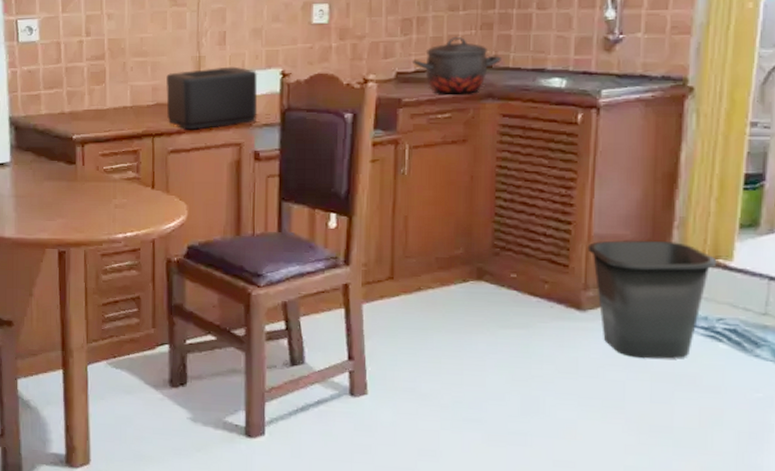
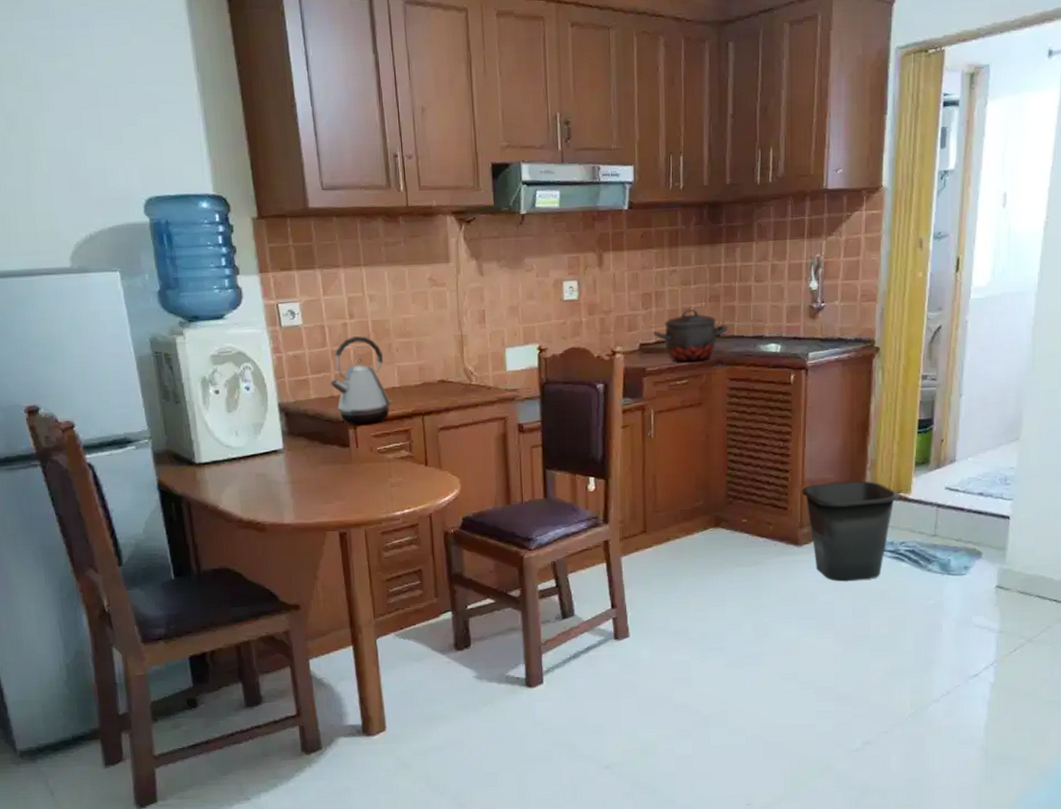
kettle: none [61,54,123,142] -> present [330,336,393,425]
toaster: present [166,66,258,130] -> none [431,343,519,407]

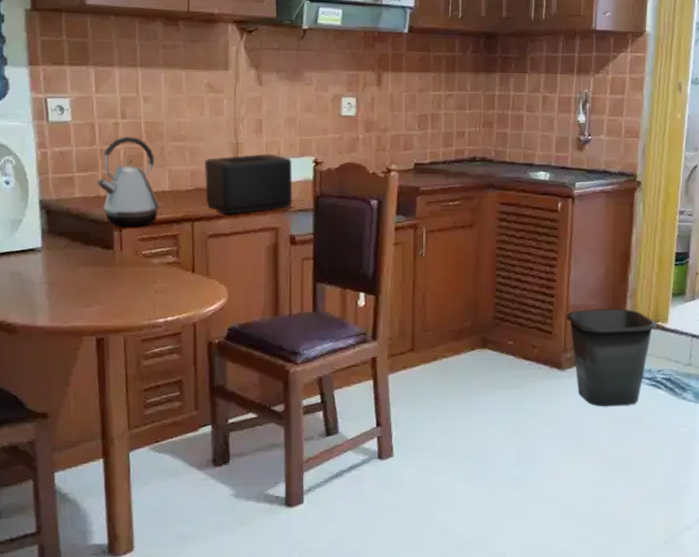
toaster: none [431,343,519,407] -> present [205,153,293,215]
cooking pot: present [652,308,727,362] -> none [427,132,500,184]

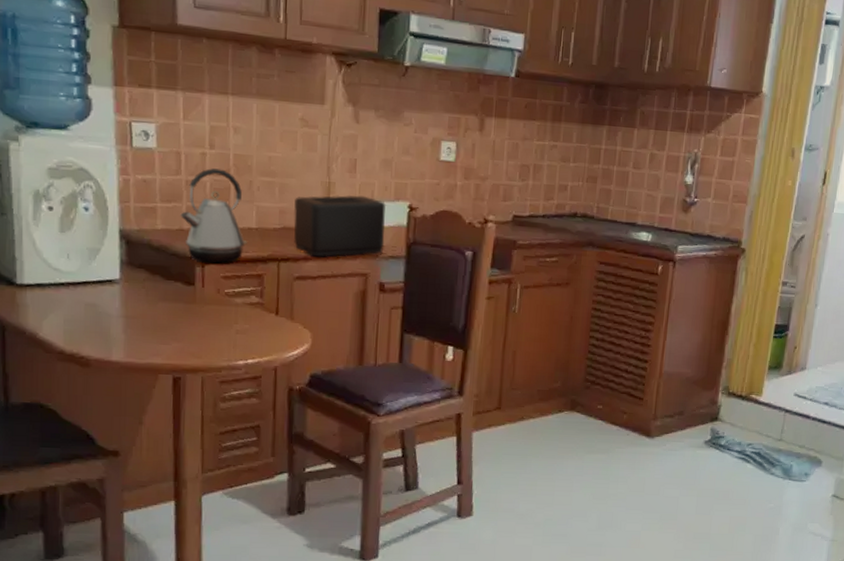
waste bin: present [566,308,657,406] -> none [658,377,751,477]

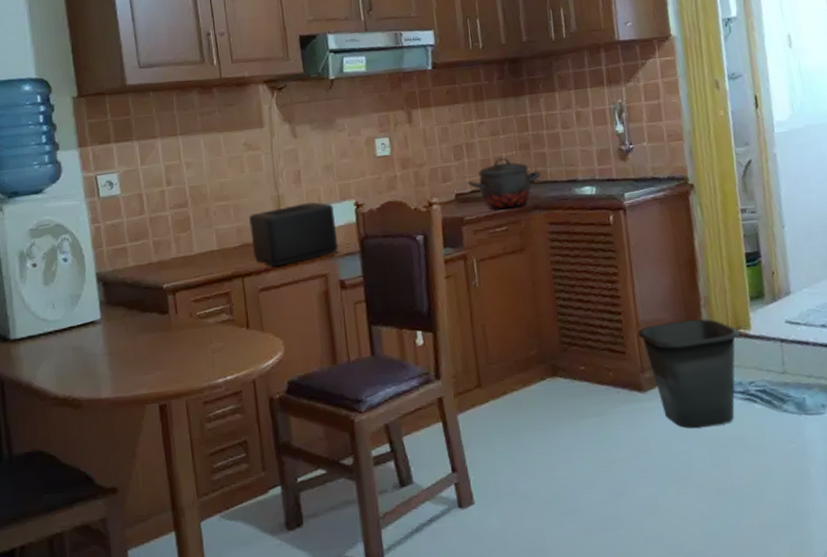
kettle: present [180,168,247,264] -> none [148,202,212,290]
cooking pot: none [527,186,602,241] -> present [467,157,541,210]
waste bin: none [658,377,751,477] -> present [637,319,740,428]

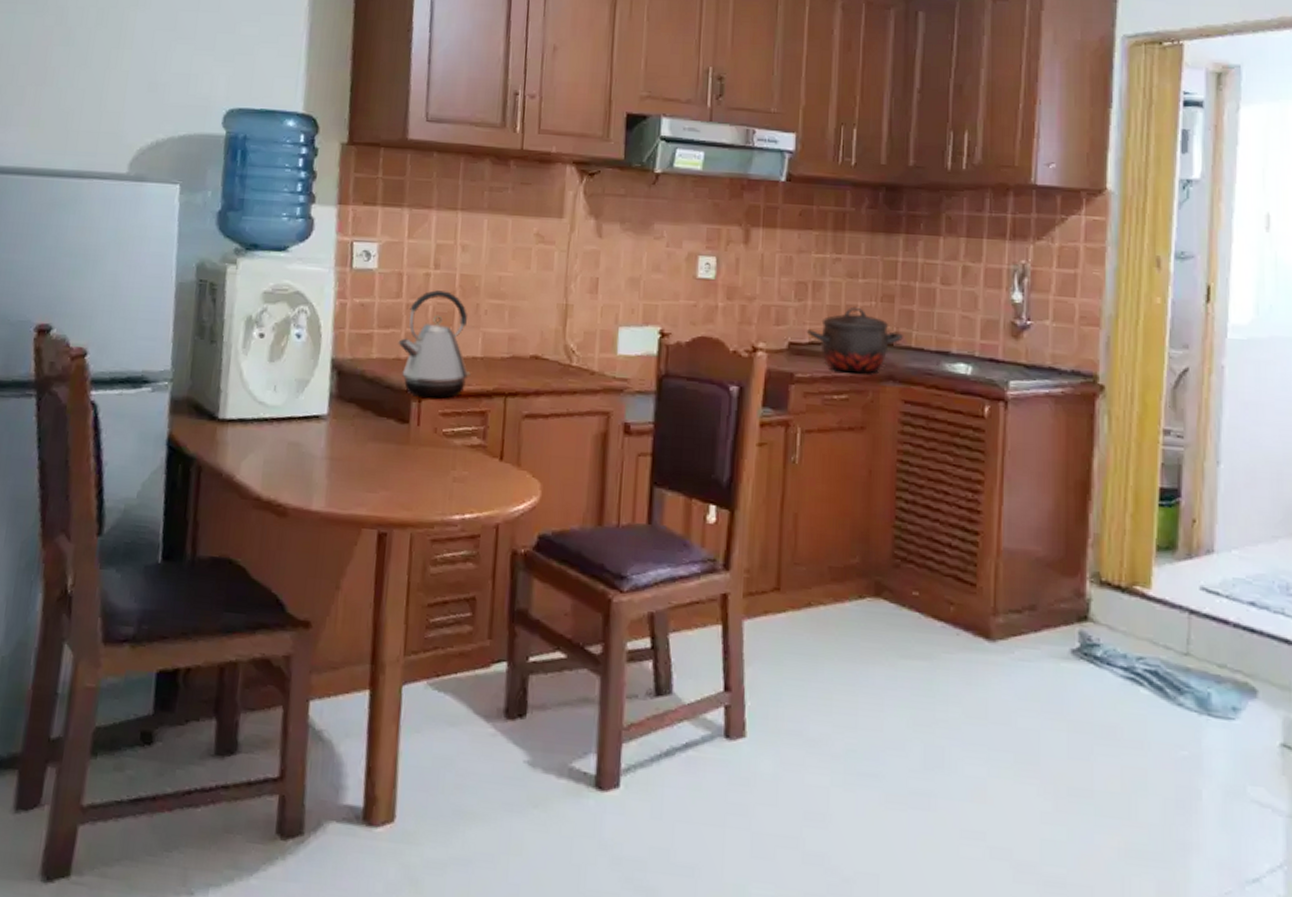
kettle: none [148,202,212,290] -> present [398,290,471,398]
toaster: present [249,201,339,267] -> none [524,319,632,392]
waste bin: present [637,319,740,428] -> none [996,557,1134,704]

